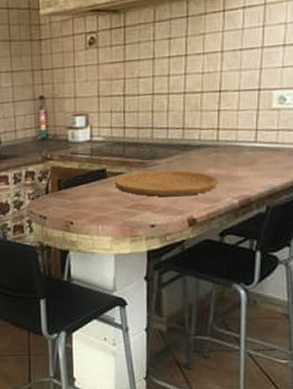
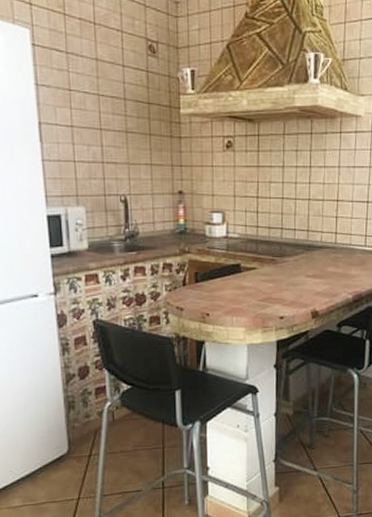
cutting board: present [114,170,218,197] -> none [248,267,336,291]

